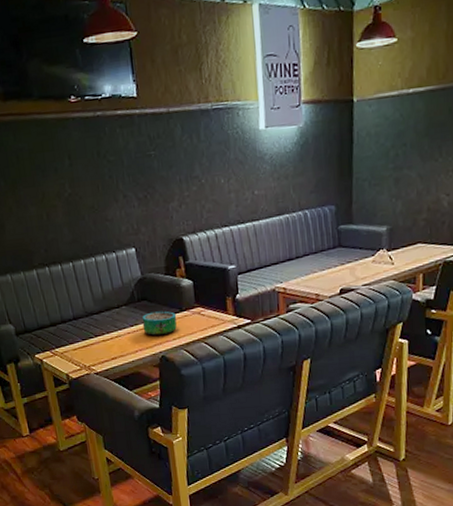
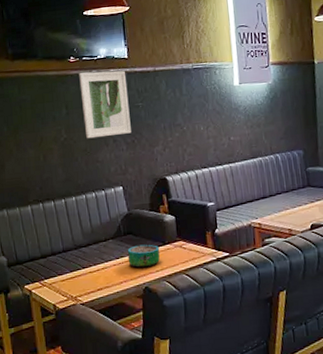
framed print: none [81,112,143,194] -> present [79,71,131,139]

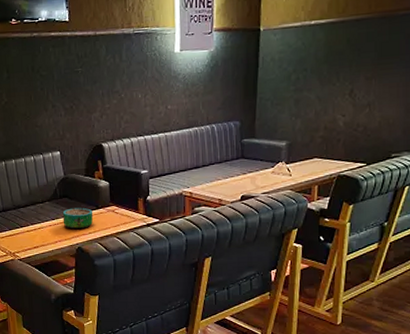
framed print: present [79,71,131,139] -> none [20,34,70,104]

